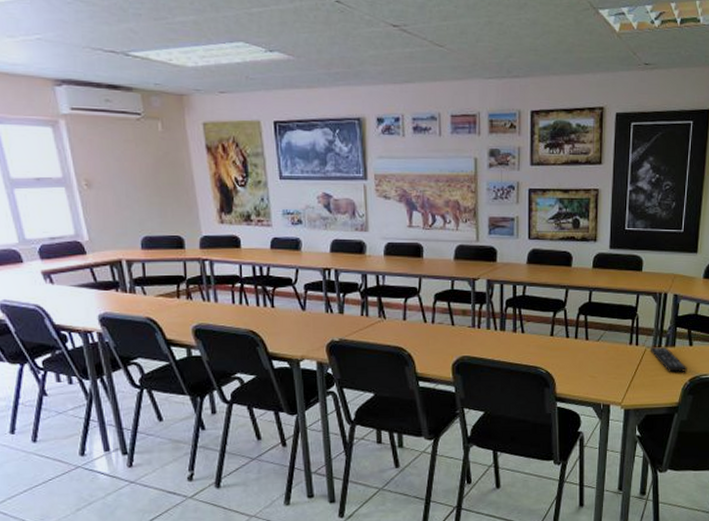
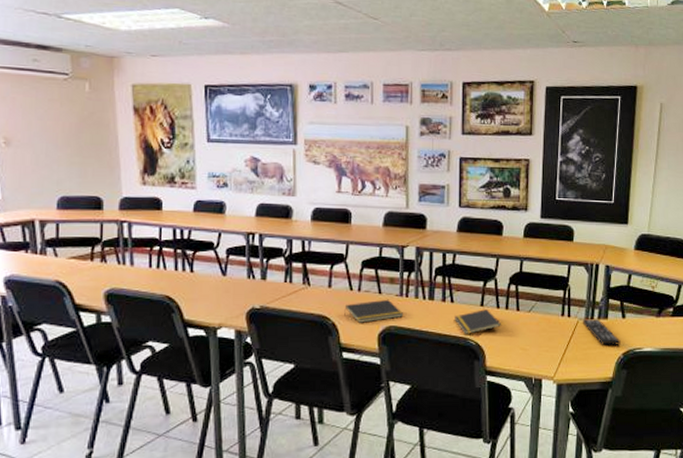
notepad: none [419,330,477,354] -> present [344,299,404,323]
notepad: none [525,339,570,363] -> present [454,309,501,334]

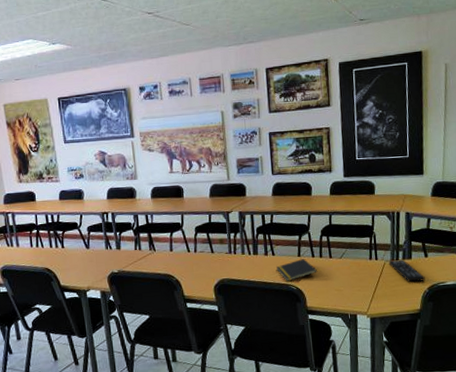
notepad: present [344,299,404,323] -> none [185,257,234,278]

